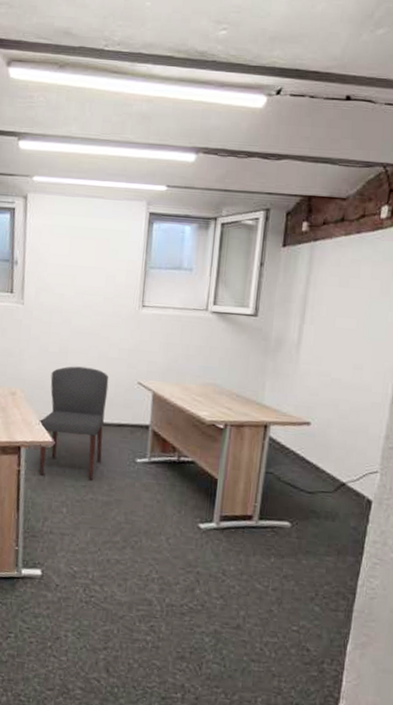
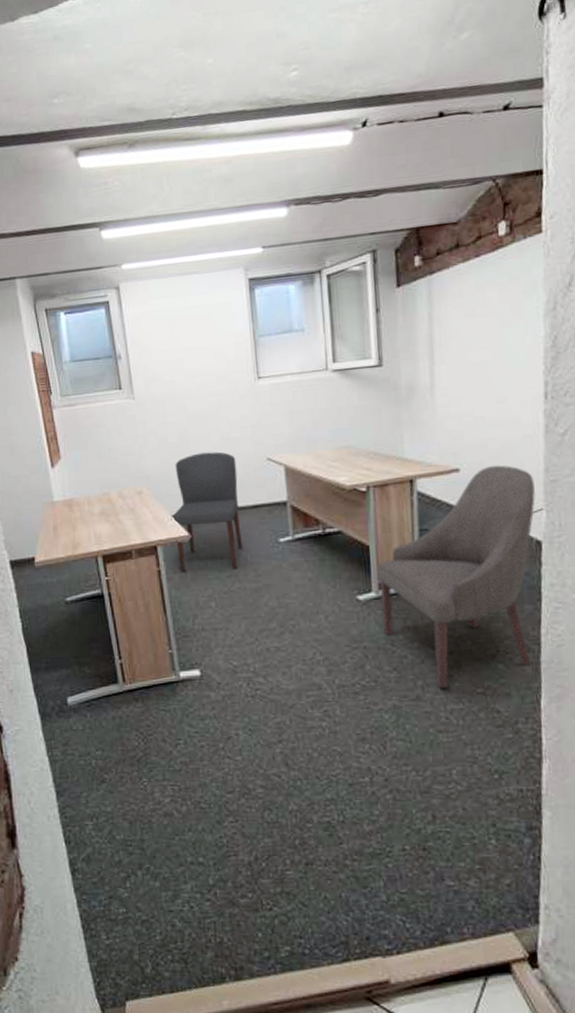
chair: none [217,424,375,622] -> present [377,465,536,689]

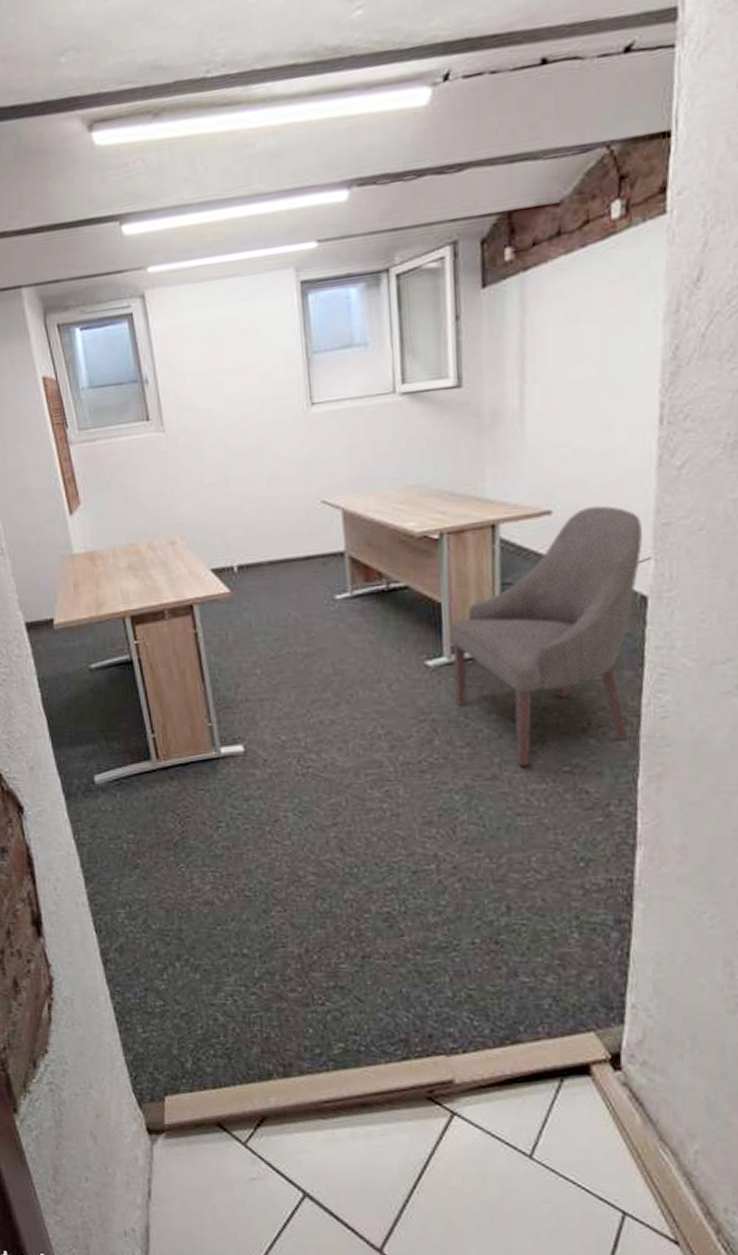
chair: present [171,451,244,571] -> none [209,493,294,634]

